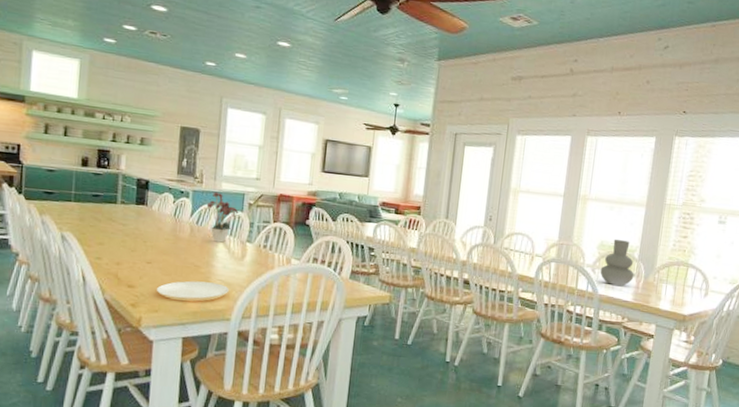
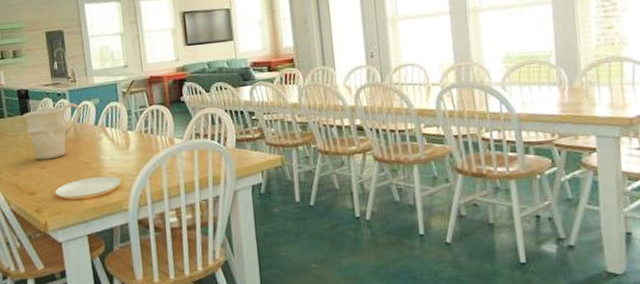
pitcher: none [136,202,202,256] -> present [22,103,81,160]
flower arrangement: present [206,191,239,243] -> none [83,87,115,136]
vase: present [600,239,634,287] -> none [512,46,556,101]

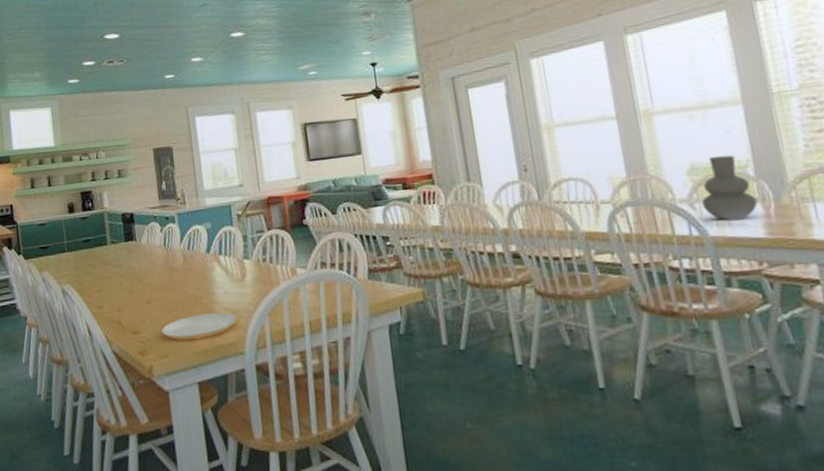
pitcher: present [22,103,81,160] -> none [126,227,191,294]
vase: none [512,46,556,101] -> present [701,155,758,221]

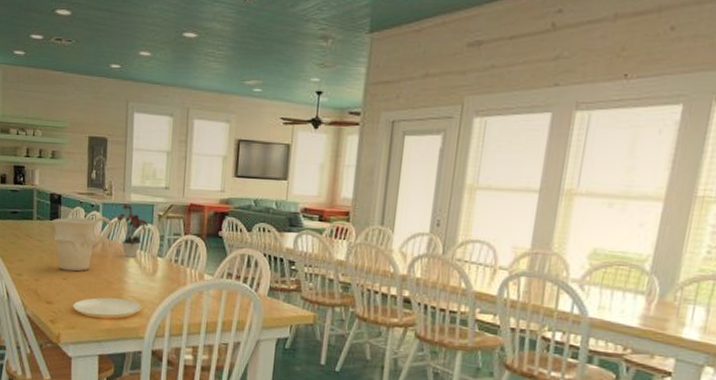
pitcher: none [126,227,191,294] -> present [51,216,112,272]
flower arrangement: none [194,209,229,266] -> present [116,203,149,258]
vase: present [701,155,758,221] -> none [591,246,644,308]

